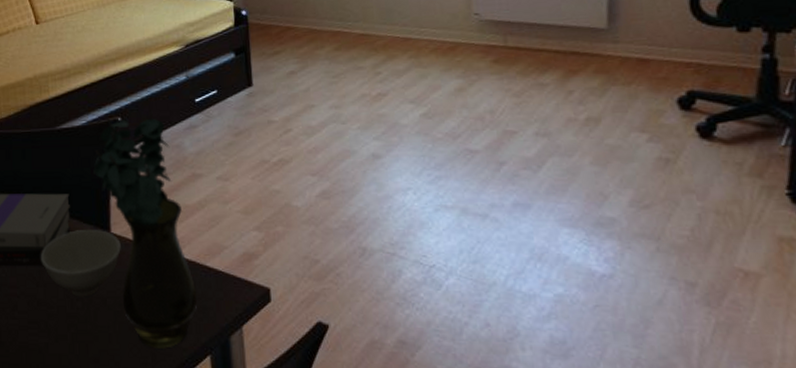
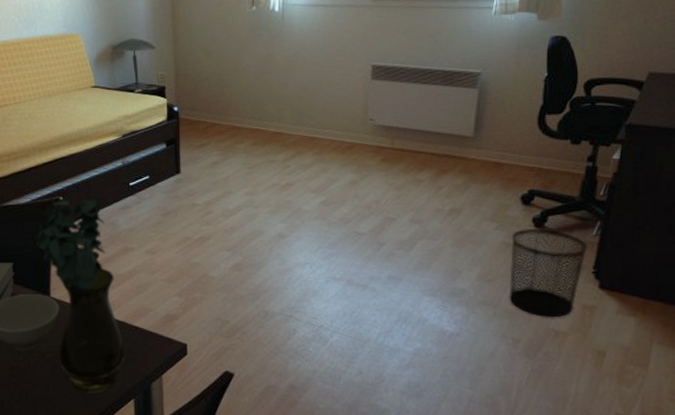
waste bin: none [670,138,777,253] -> present [509,228,588,317]

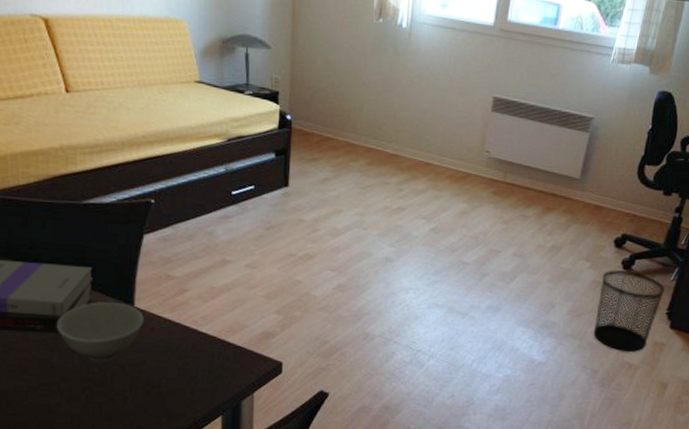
vase: present [36,191,125,394] -> none [120,194,215,410]

